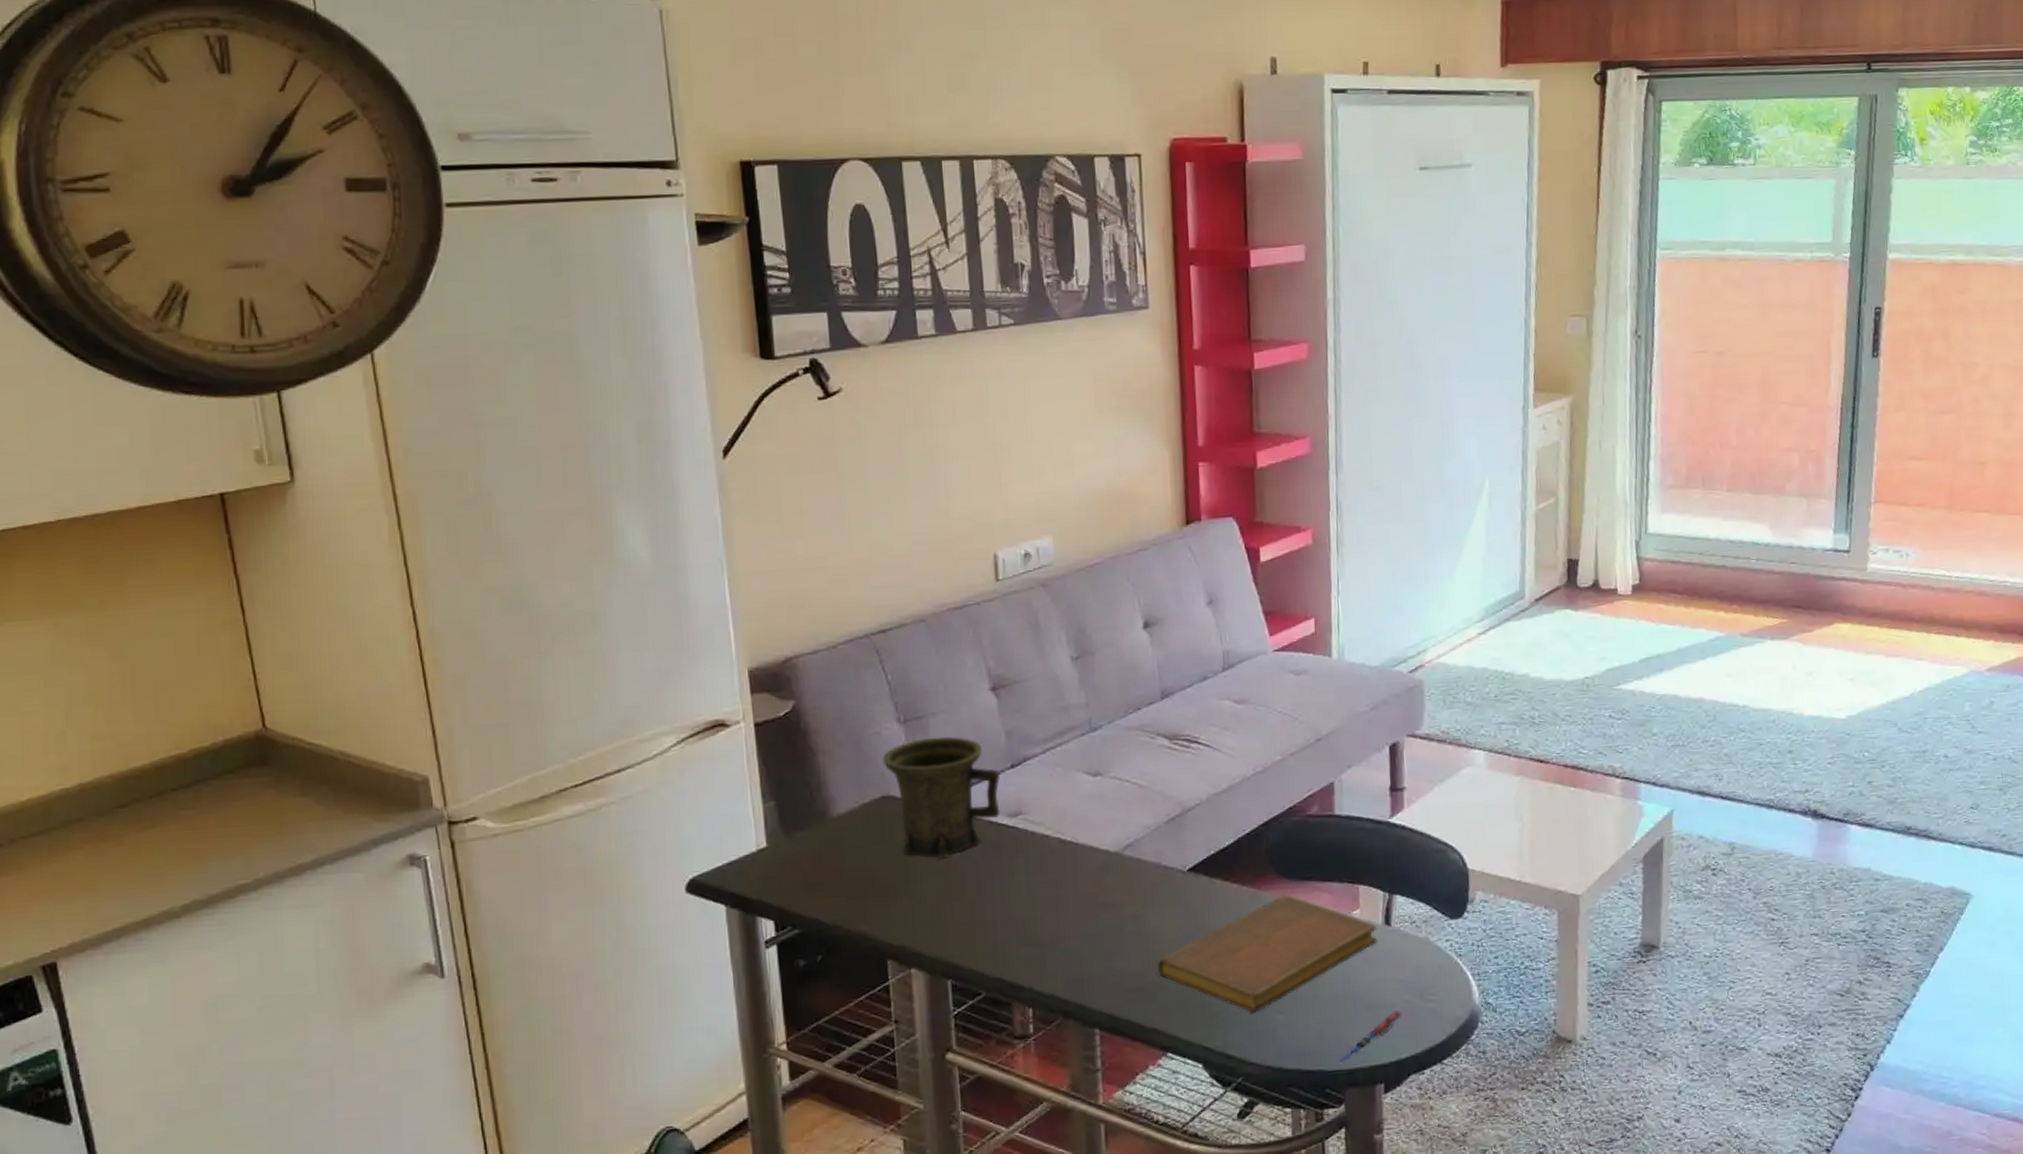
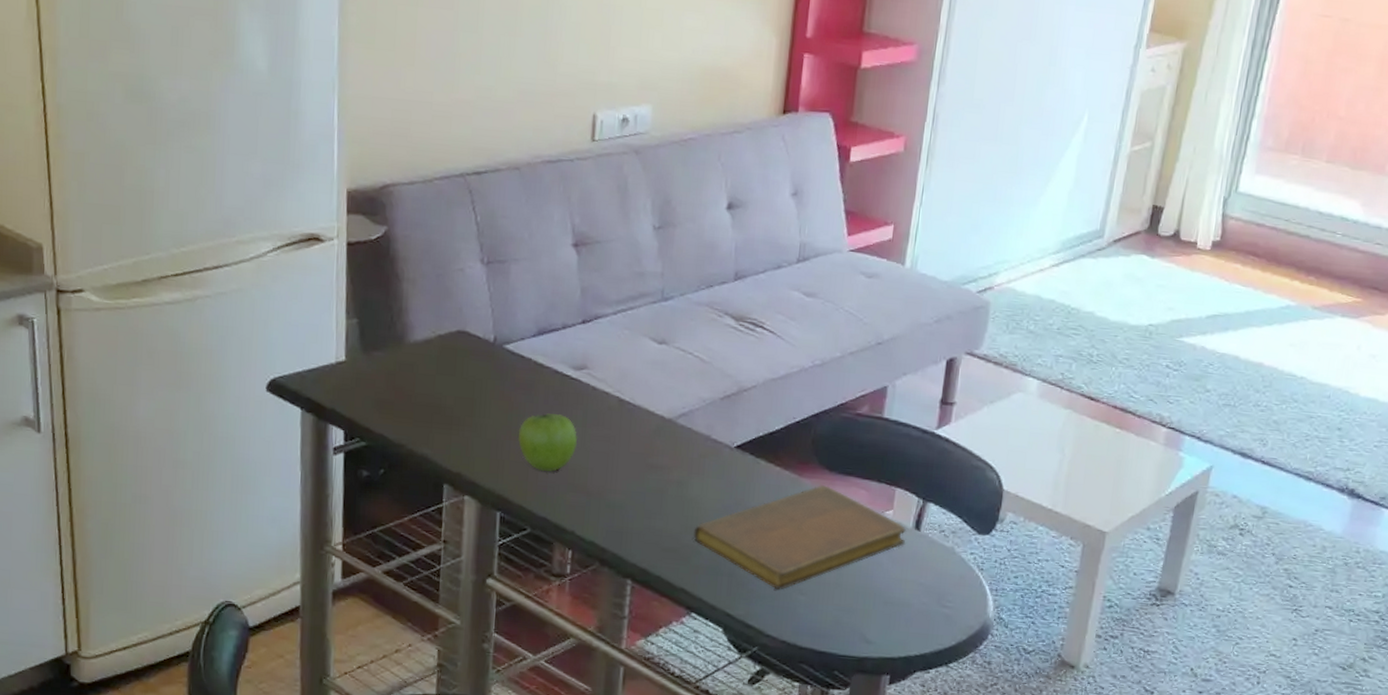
mug: present [882,736,1001,858] -> none [462,281,571,398]
fruit: none [959,866,1022,930] -> present [517,413,577,472]
pen: present [1337,1010,1403,1064] -> none [849,609,918,651]

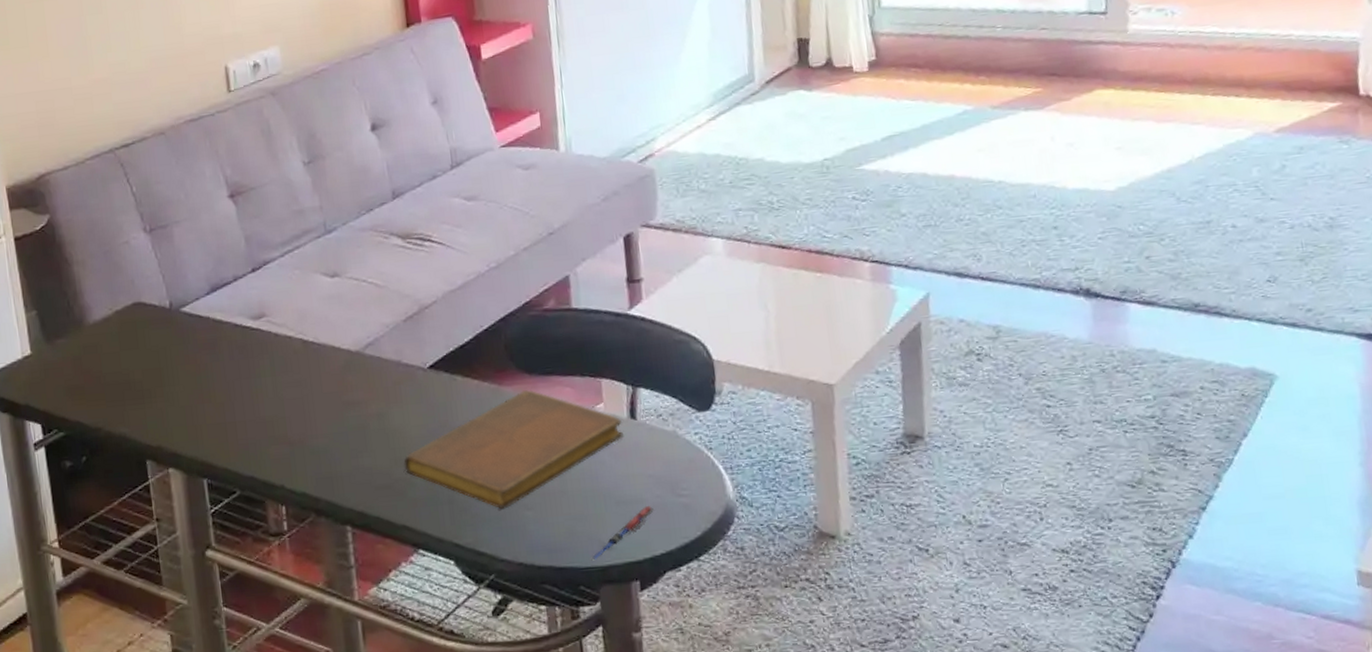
fruit: present [517,413,577,472] -> none [209,367,270,430]
pen: none [849,609,918,651] -> present [590,505,655,561]

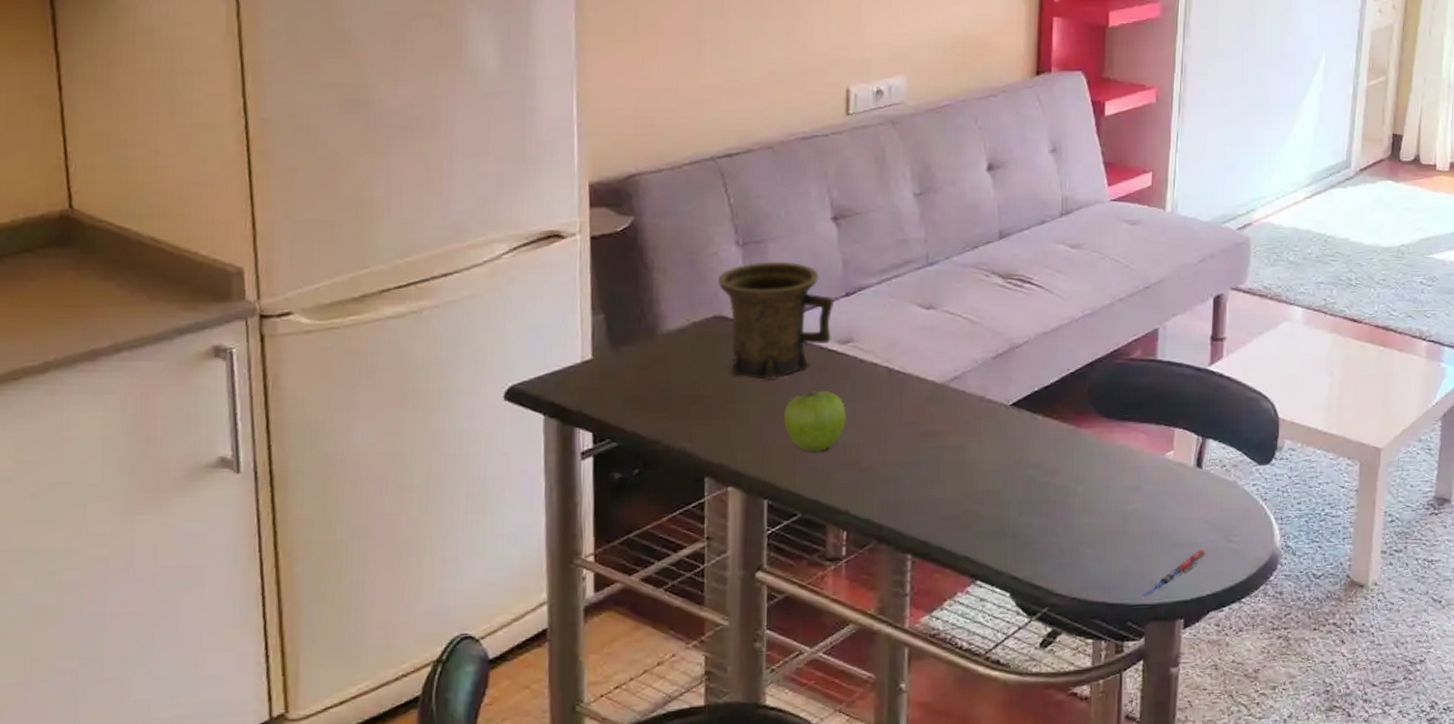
mug: none [132,243,244,361] -> present [717,261,835,380]
fruit: none [209,367,270,430] -> present [783,391,846,452]
notebook: present [403,390,623,510] -> none [973,434,1189,546]

